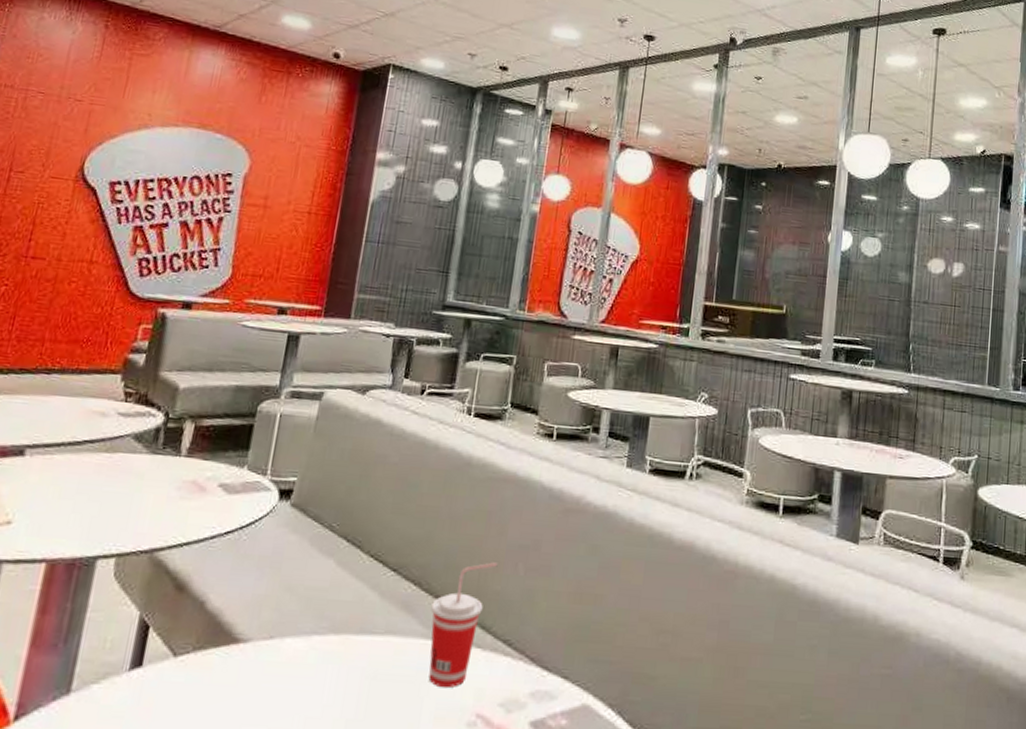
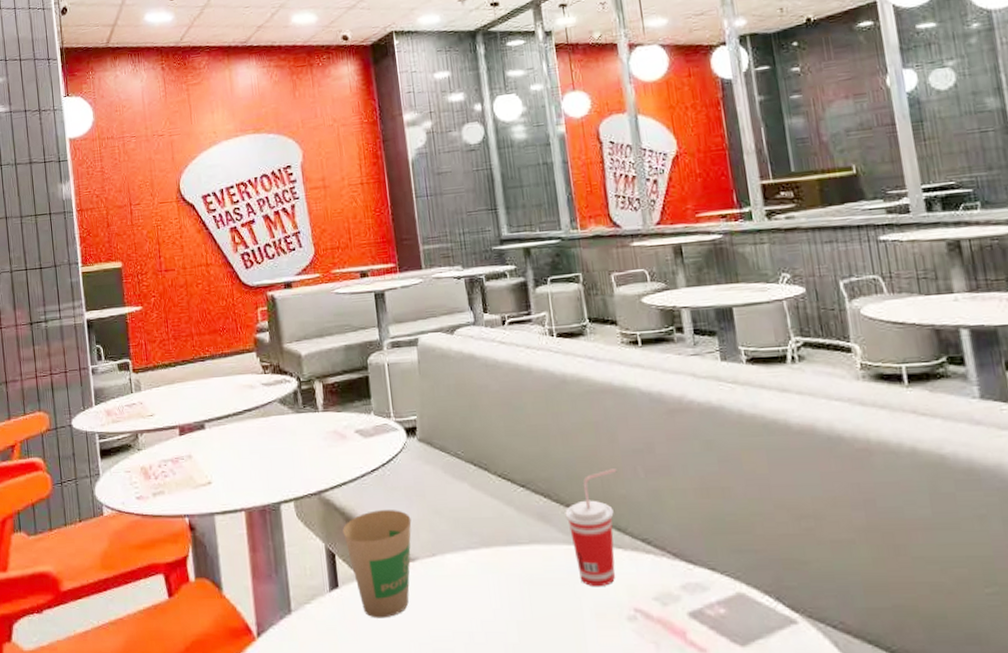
paper cup: none [165,579,257,708] -> present [342,510,412,618]

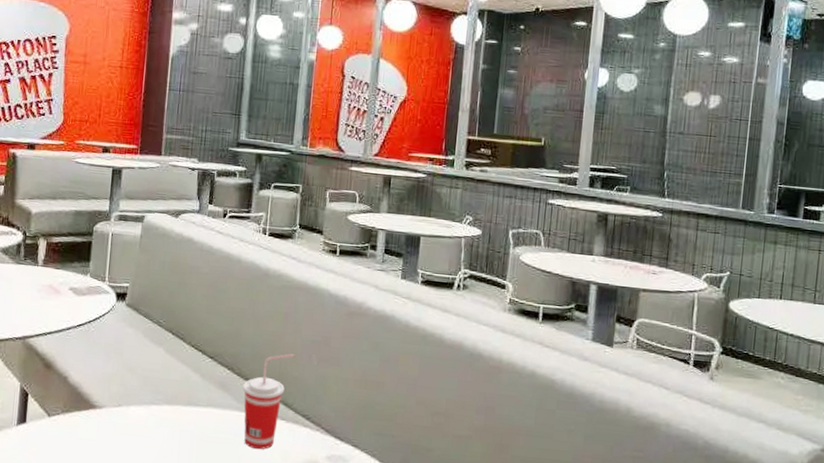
paper cup: present [342,510,412,618] -> none [39,360,106,454]

